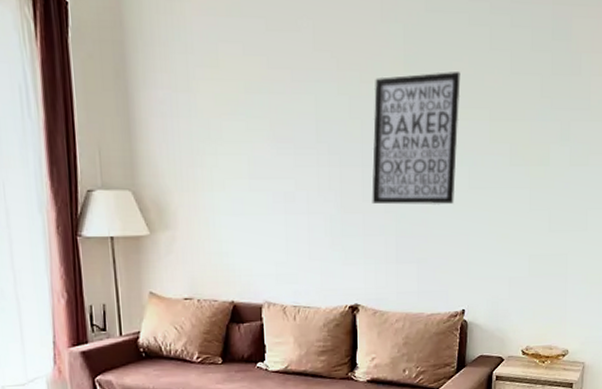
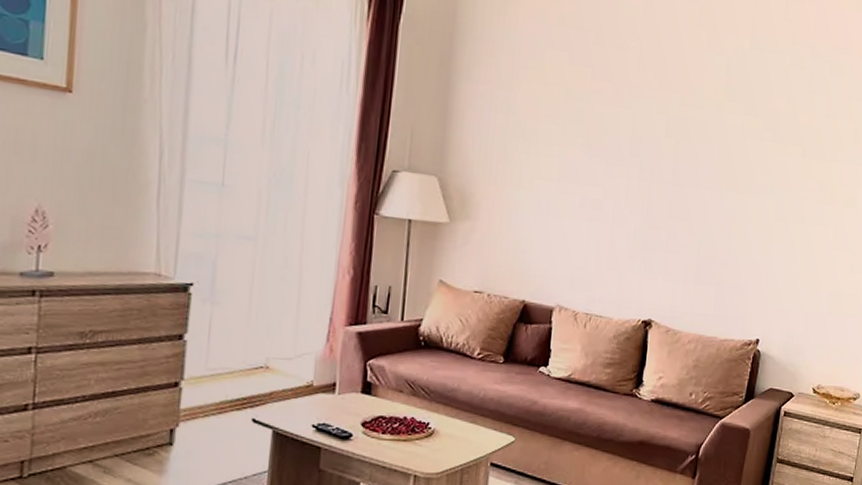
wall art: present [372,72,461,205] -> none [678,102,778,232]

